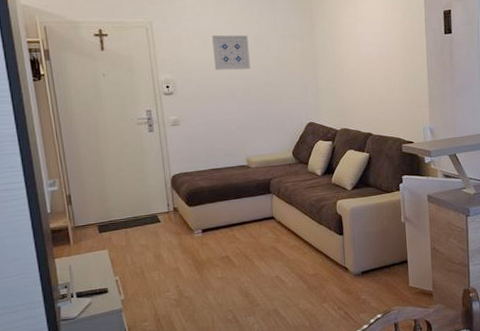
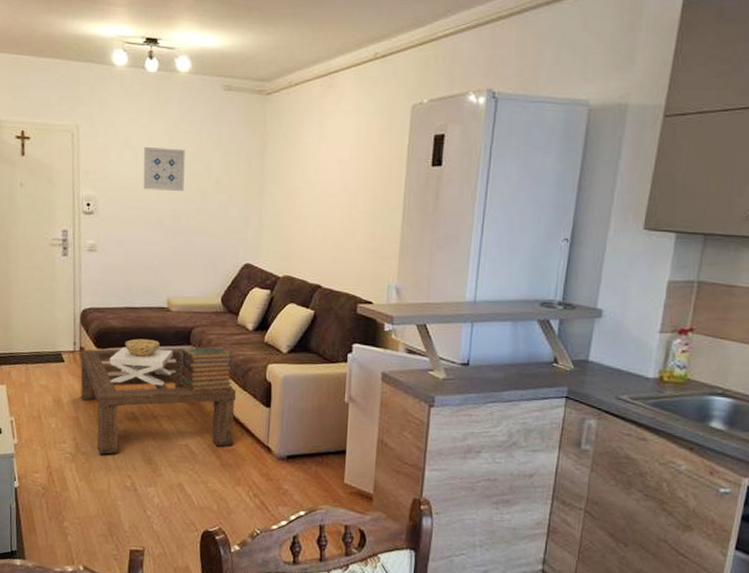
coffee table: none [174,196,316,296] -> present [80,347,236,455]
decorative bowl: none [201,193,258,234] -> present [109,338,173,386]
book stack: none [263,191,310,231] -> present [180,346,234,391]

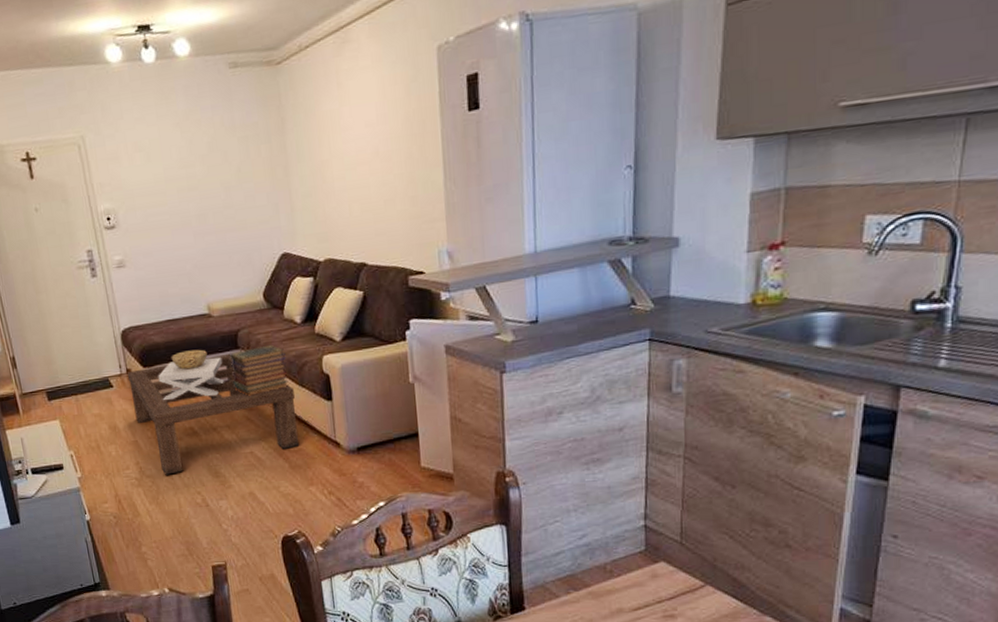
wall art: present [143,146,185,191] -> none [156,141,205,193]

